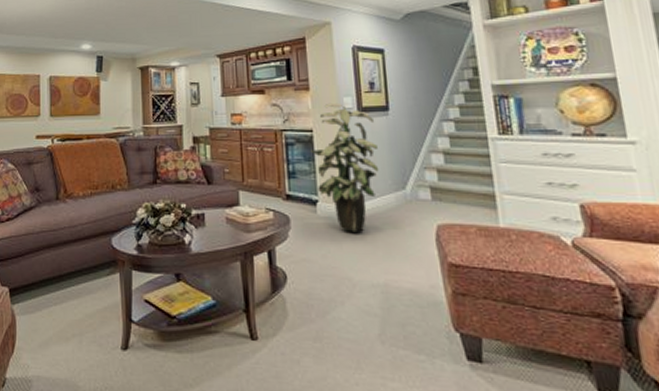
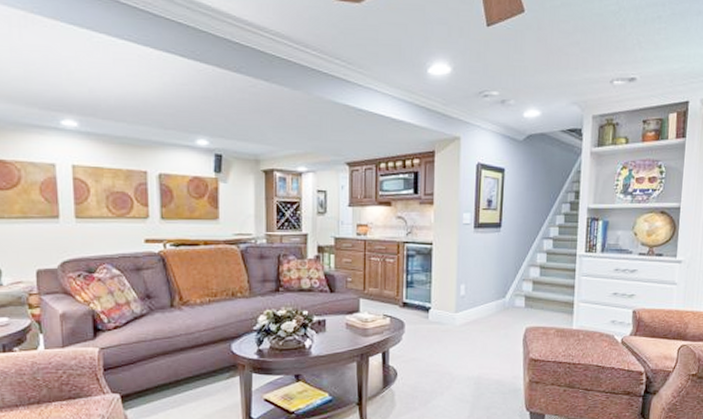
indoor plant: present [311,102,379,232] -> none [429,217,488,335]

